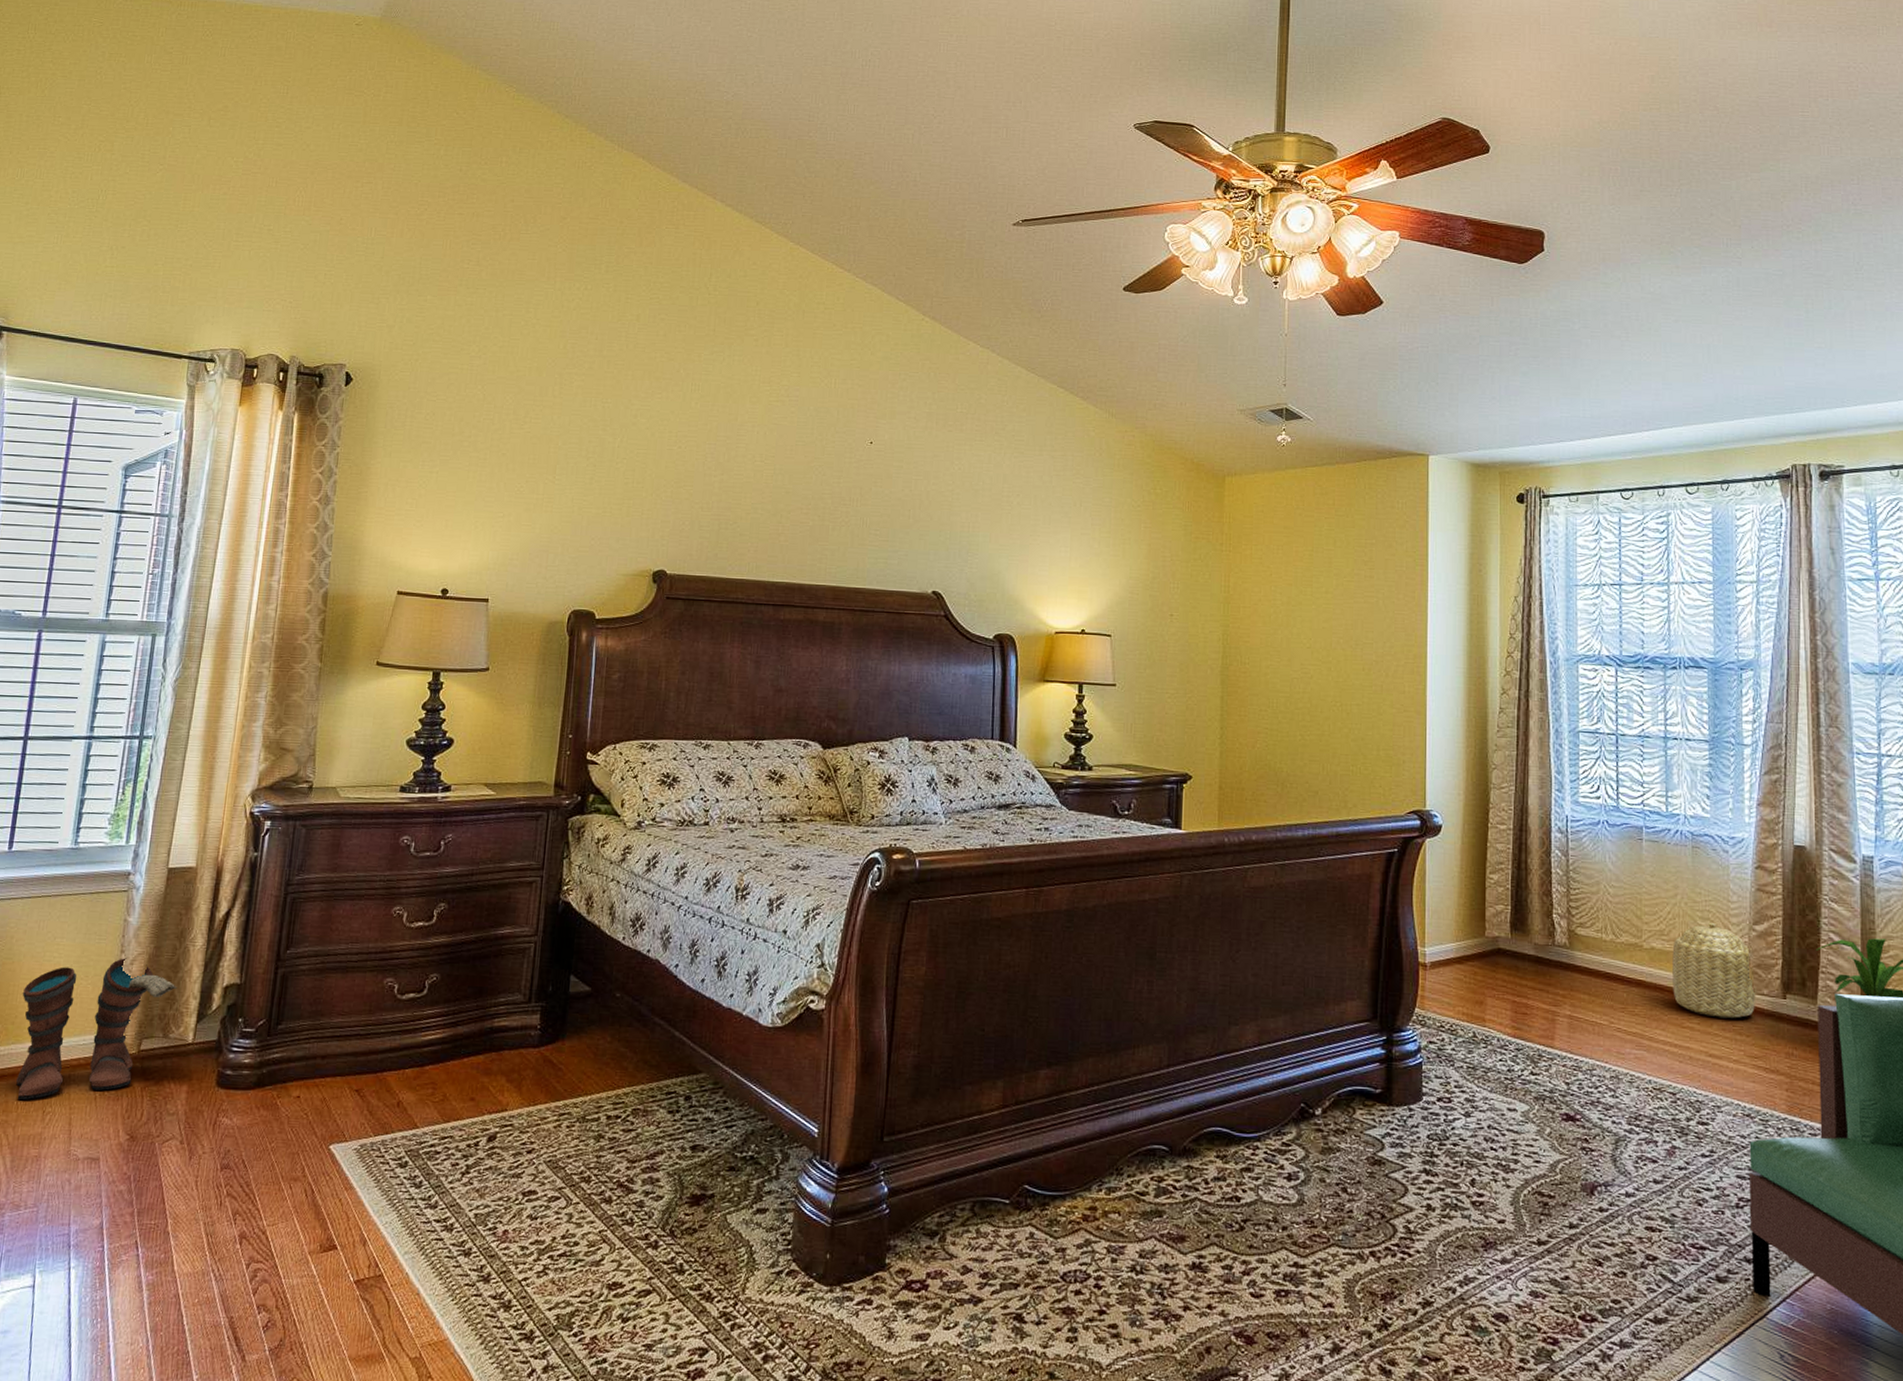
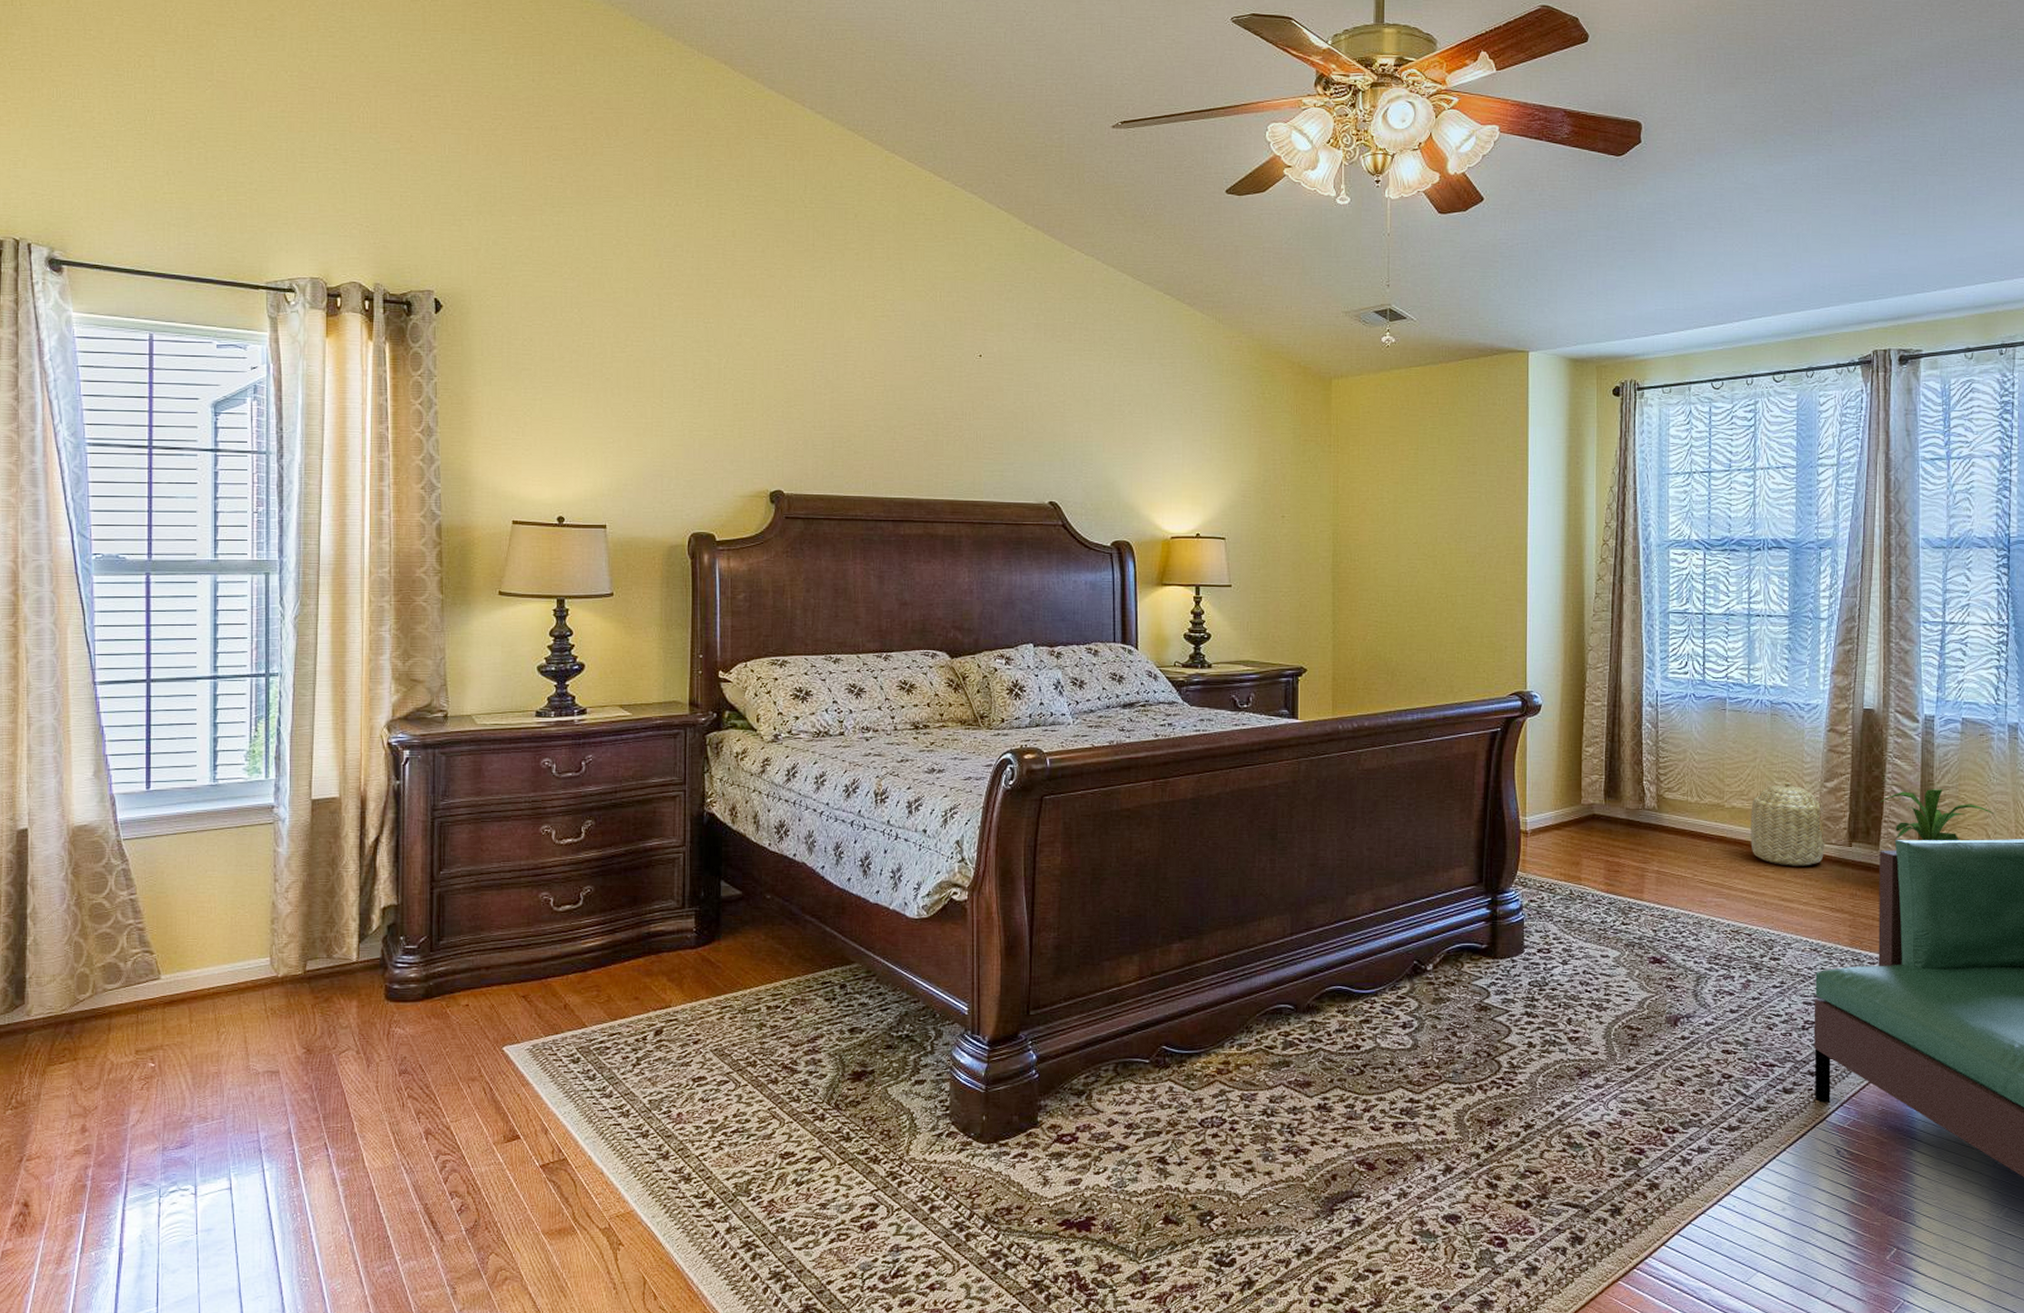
boots: present [15,958,177,1100] -> none [180,886,335,1022]

